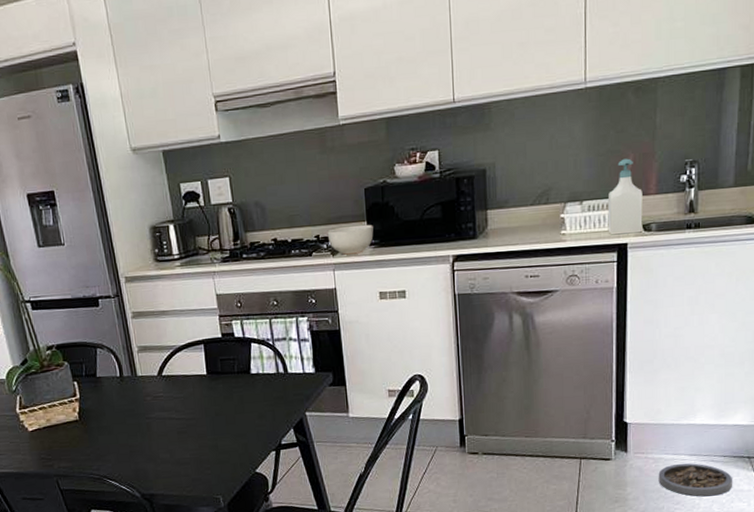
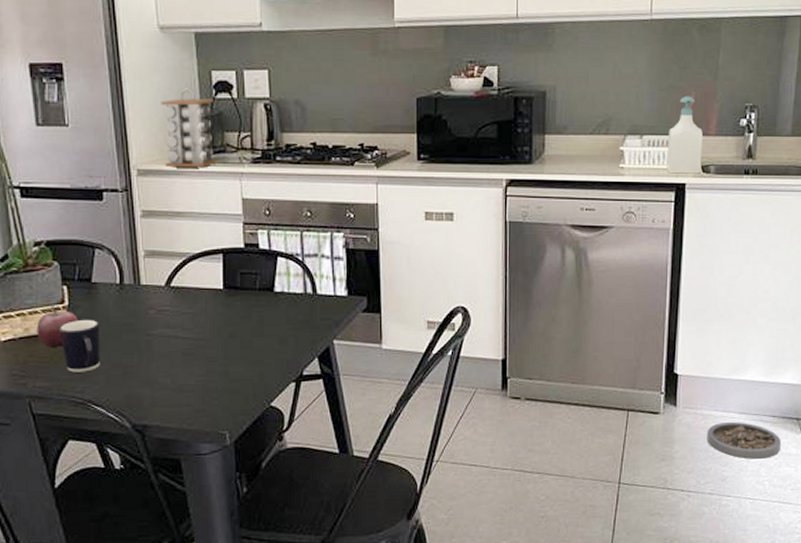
fruit: none [56,399,89,434] -> present [36,306,78,347]
mug: none [73,408,110,454] -> present [58,319,100,373]
spice rack: none [139,201,193,273] -> present [161,88,218,168]
bowl: present [327,224,374,255] -> none [372,136,425,168]

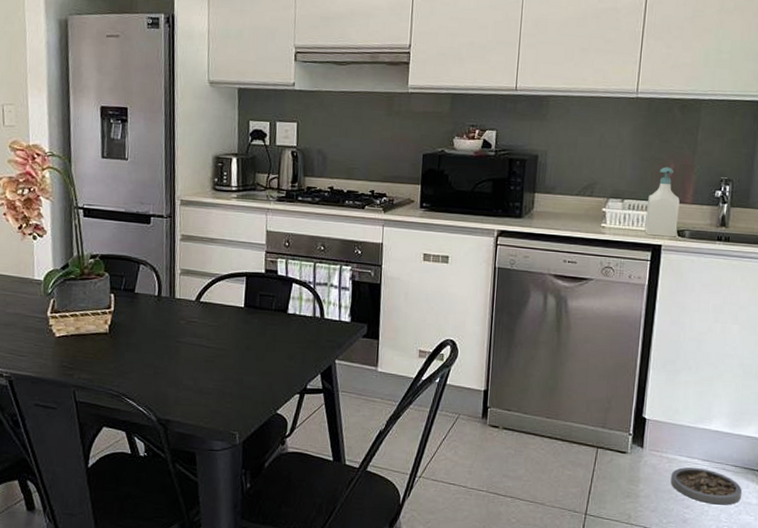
fruit: present [36,306,78,347] -> none [85,310,120,346]
mug: present [58,319,100,373] -> none [103,323,138,369]
spice rack: present [161,88,218,168] -> none [204,134,249,202]

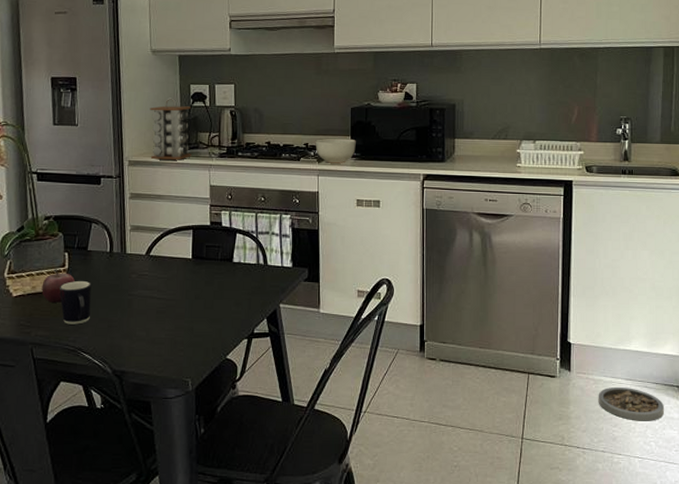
fruit: none [85,310,120,346] -> present [41,269,75,303]
mug: none [103,323,138,369] -> present [59,280,91,325]
spice rack: none [204,134,249,202] -> present [150,98,192,160]
bowl: none [381,186,428,214] -> present [315,138,357,163]
soap bottle: present [644,166,680,237] -> none [556,109,585,173]

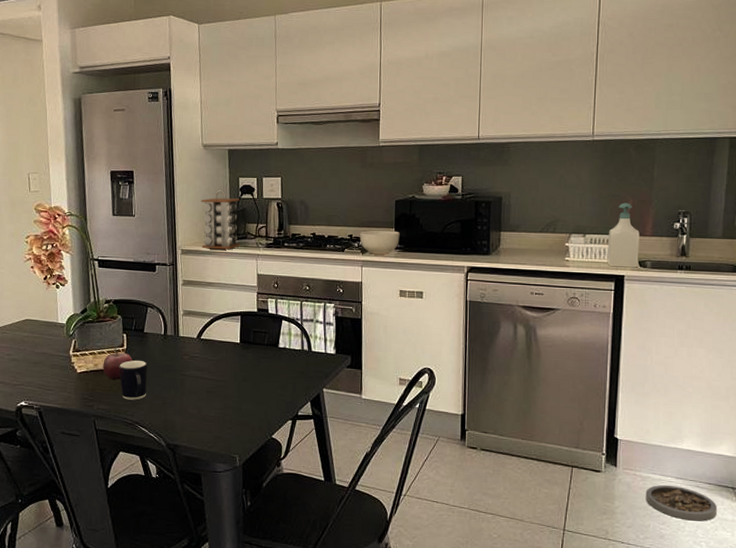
soap bottle: none [556,109,585,173] -> present [607,202,640,268]

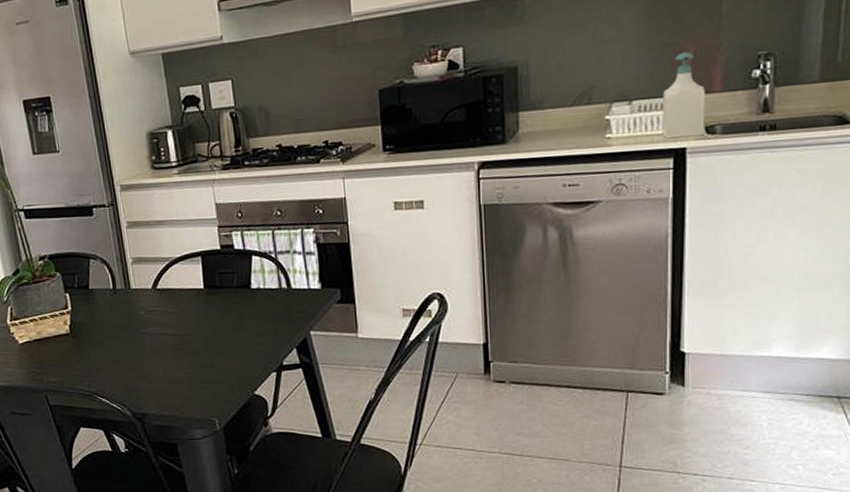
fruit: present [103,349,132,380] -> none [46,312,80,347]
mug: present [118,359,147,400] -> none [64,321,102,369]
spice rack: present [201,190,241,250] -> none [136,106,191,181]
bowl: present [359,230,401,255] -> none [336,128,389,162]
pet bowl: present [645,484,717,521] -> none [723,401,817,441]

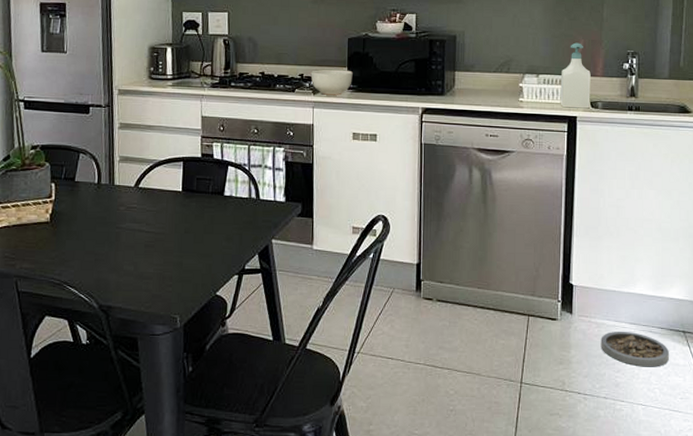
bowl: none [336,128,389,162] -> present [310,69,354,95]
pet bowl: none [723,401,817,441] -> present [600,331,669,367]

